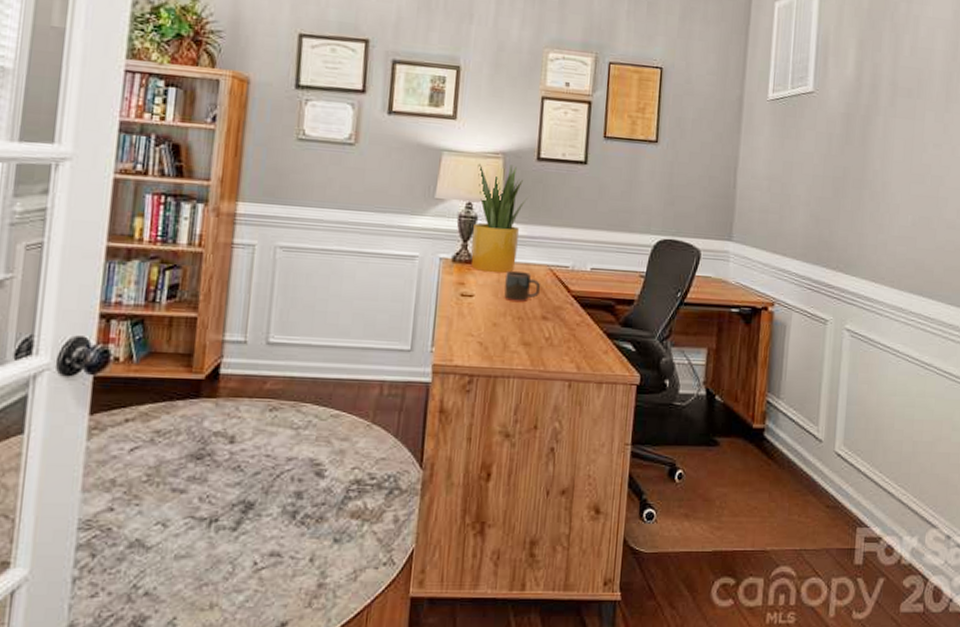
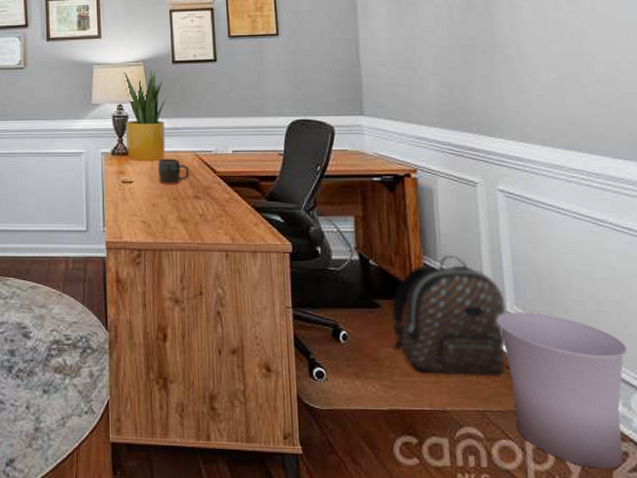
backpack: none [726,393,835,514] -> present [392,255,506,374]
waste bin: none [824,452,930,602] -> present [497,312,628,469]

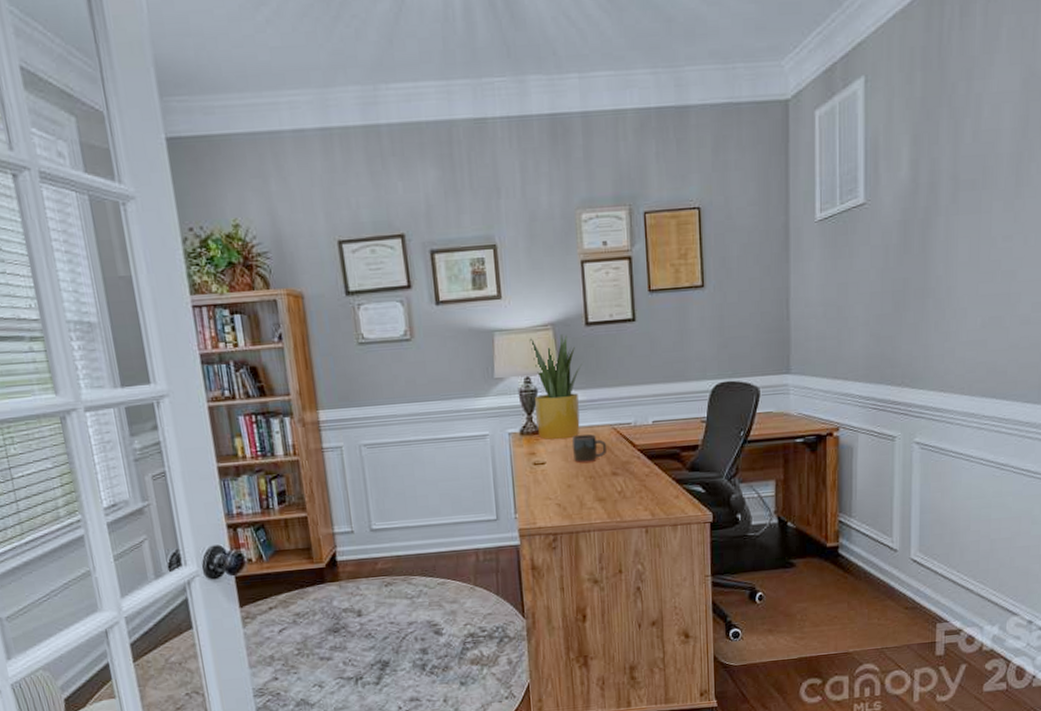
backpack: present [392,255,506,374] -> none [805,510,910,623]
waste bin: present [497,312,628,469] -> none [901,556,1010,684]

